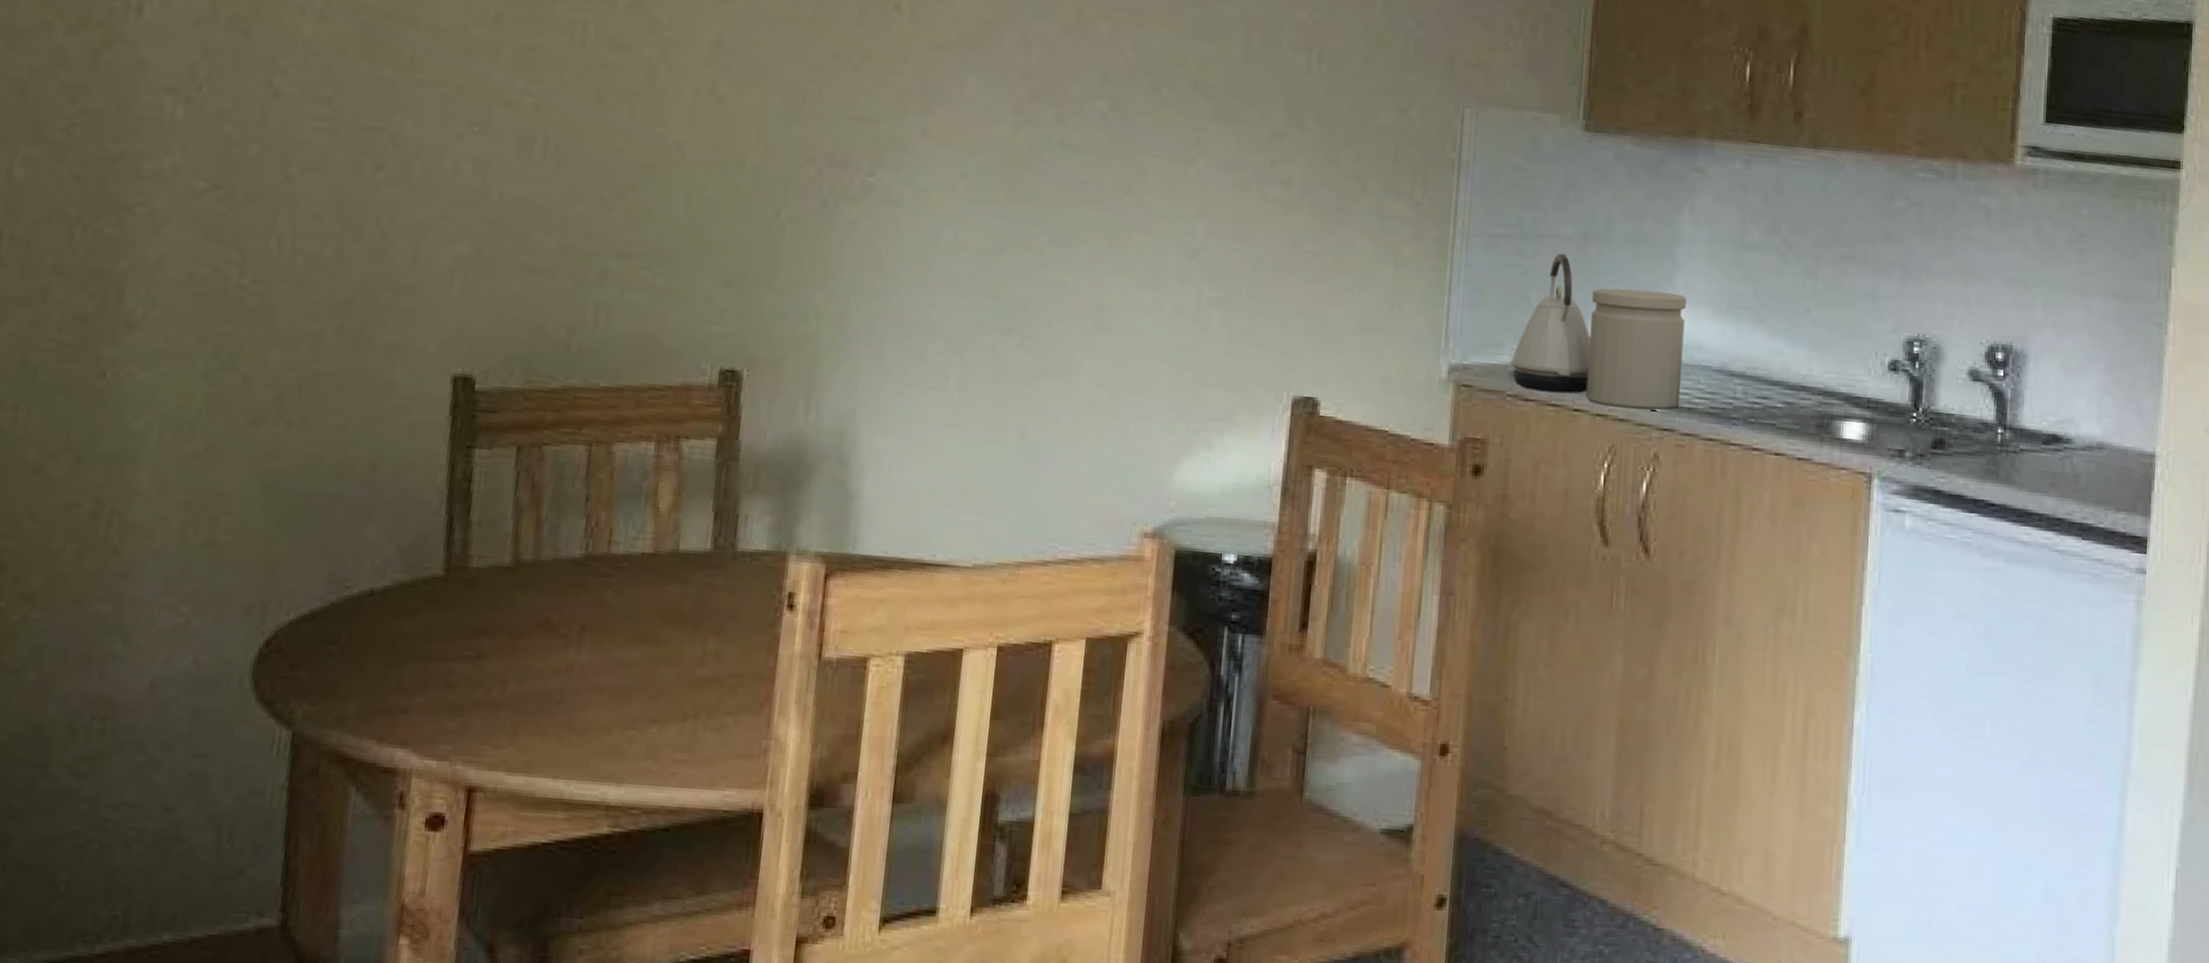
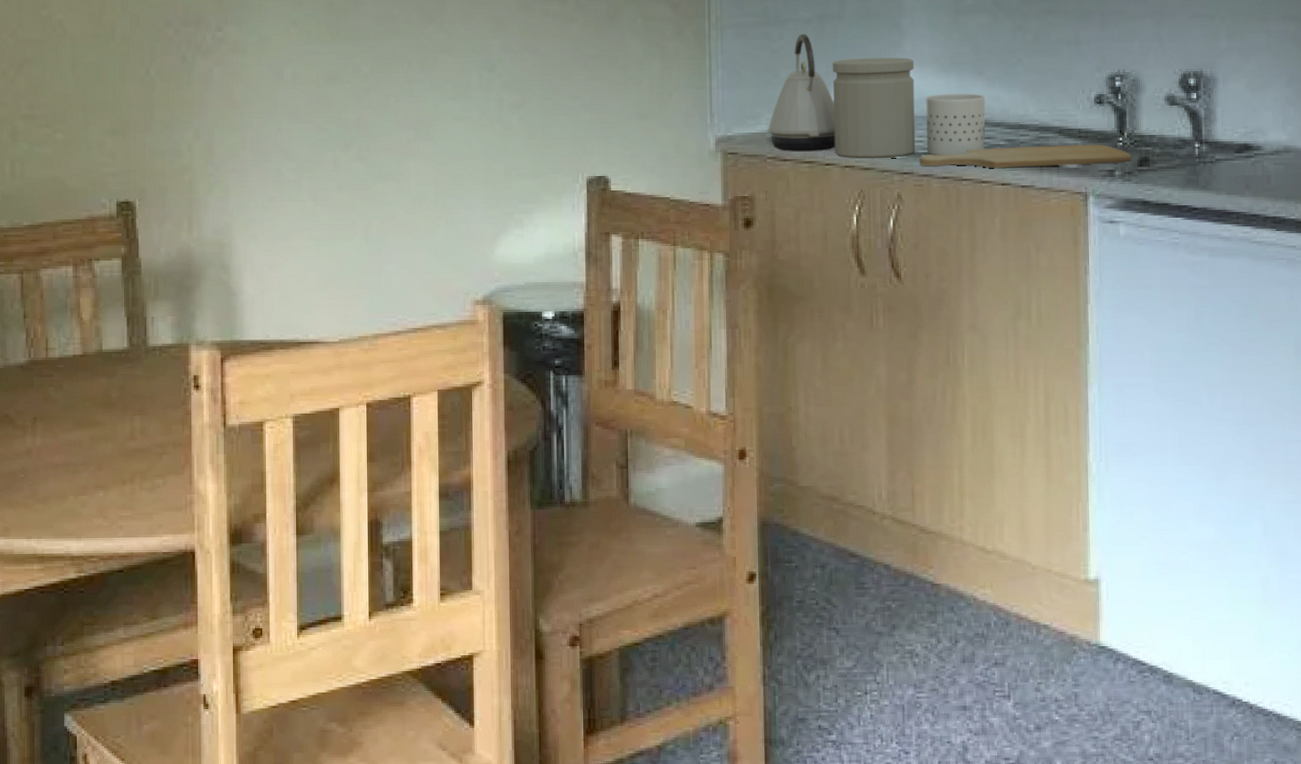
chopping board: none [1682,408,1926,443] -> present [919,144,1132,169]
mug: none [1693,340,1764,415] -> present [926,94,986,155]

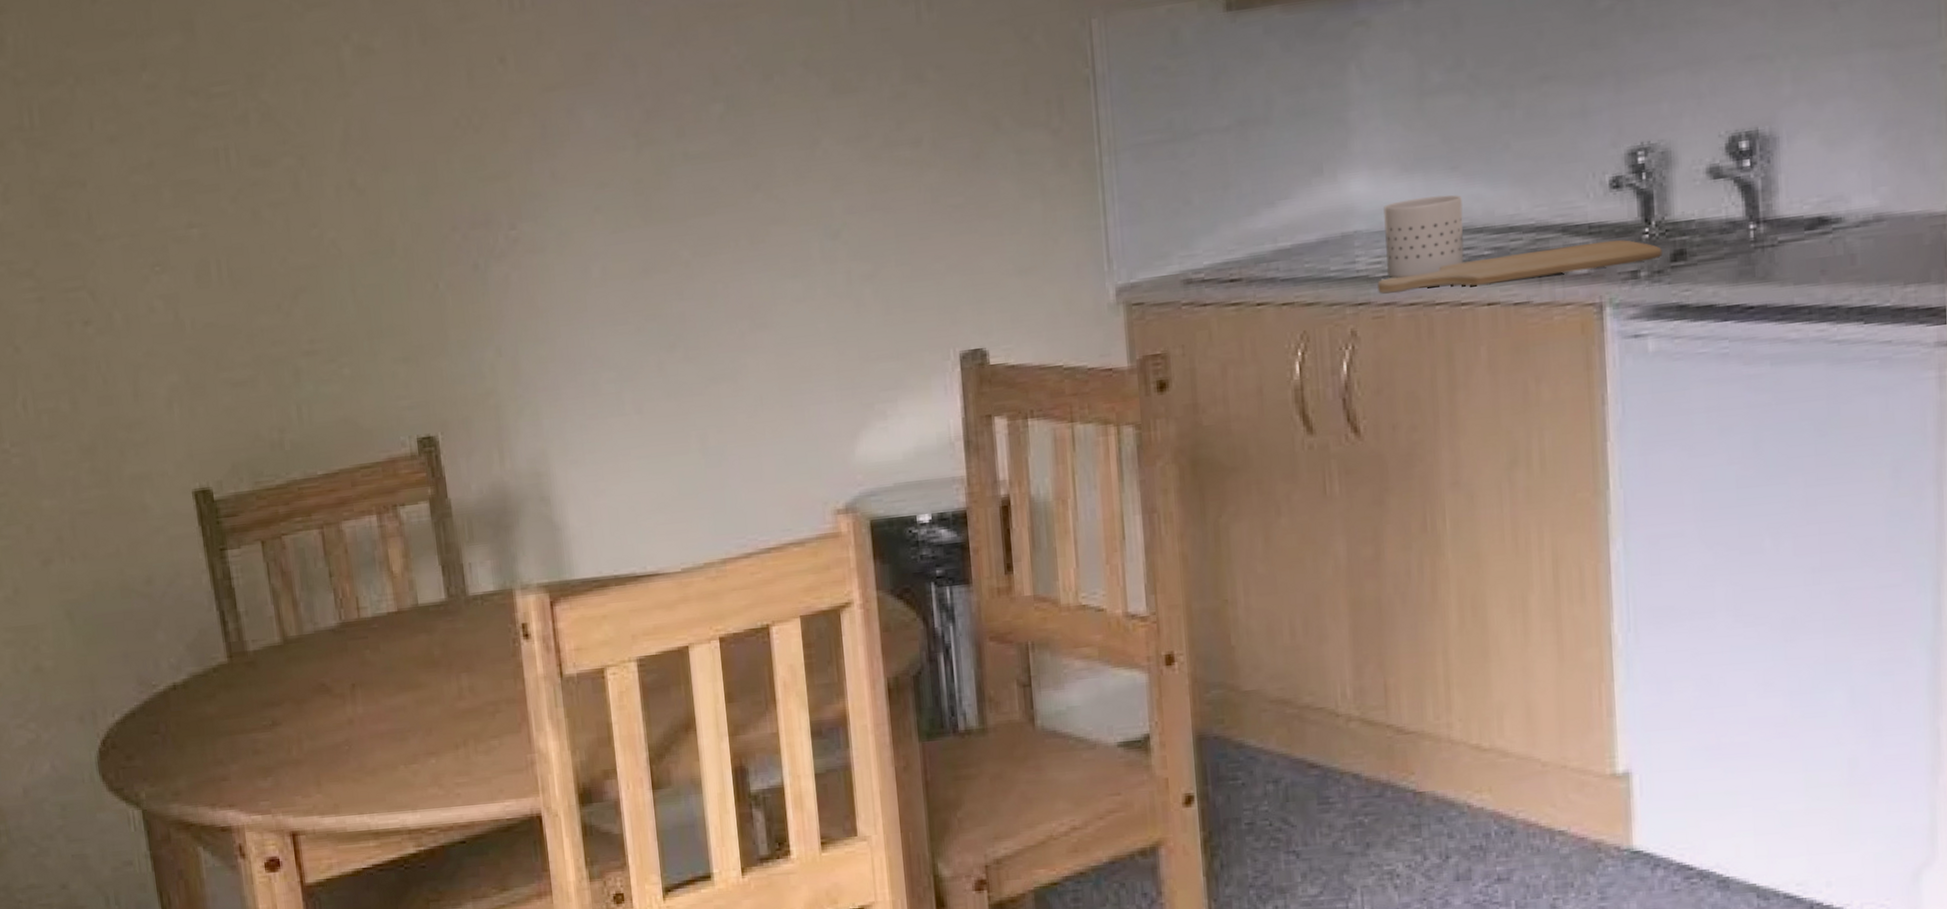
kettle: present [768,33,836,152] -> none [1181,146,1269,295]
jar: present [832,57,916,159] -> none [1259,160,1373,294]

